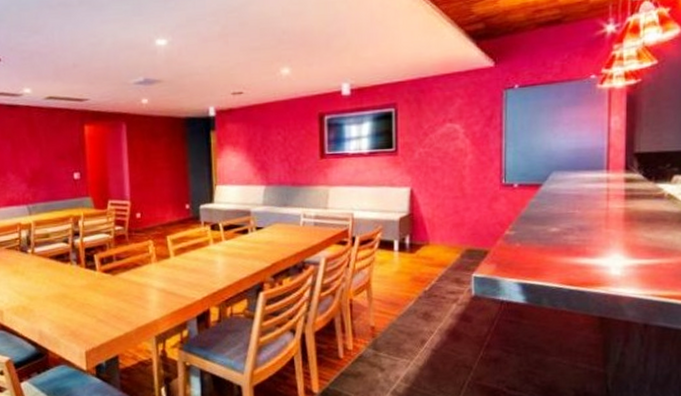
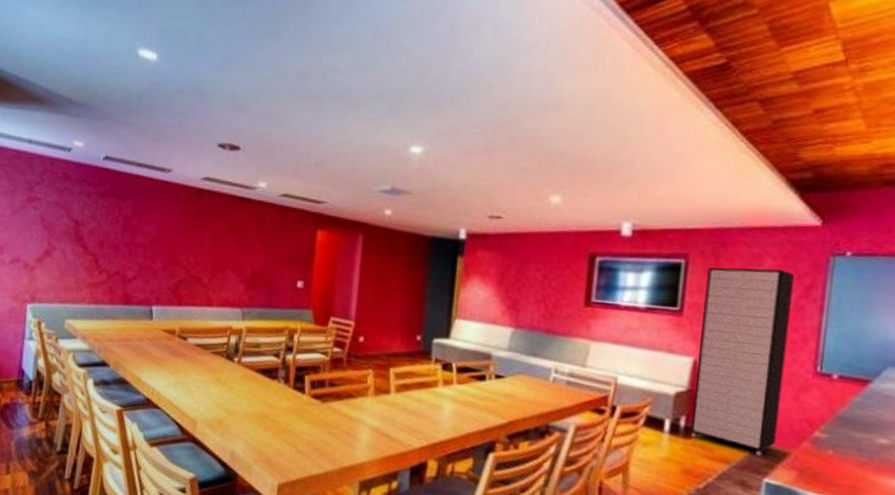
storage cabinet: none [413,106,479,257] -> present [690,267,795,456]

